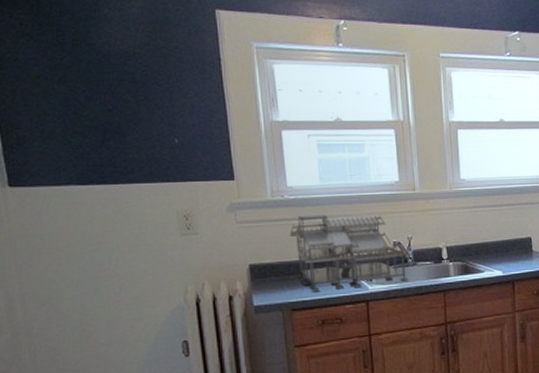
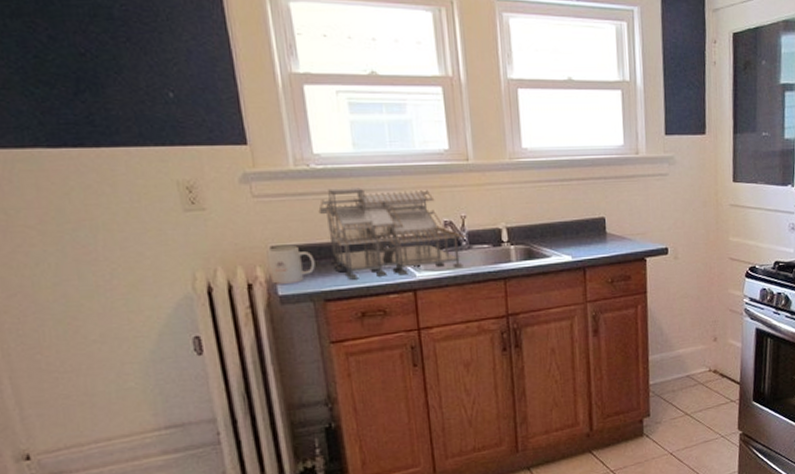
mug: none [246,264,285,297] -> present [266,246,316,285]

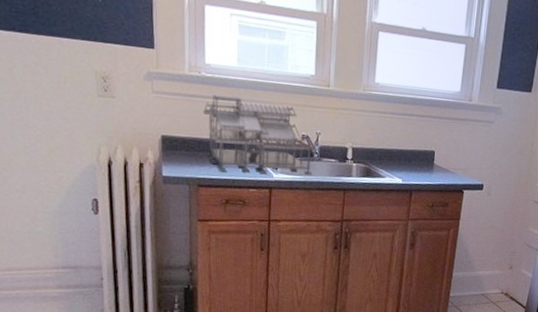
mug: present [266,246,316,285] -> none [157,135,195,169]

